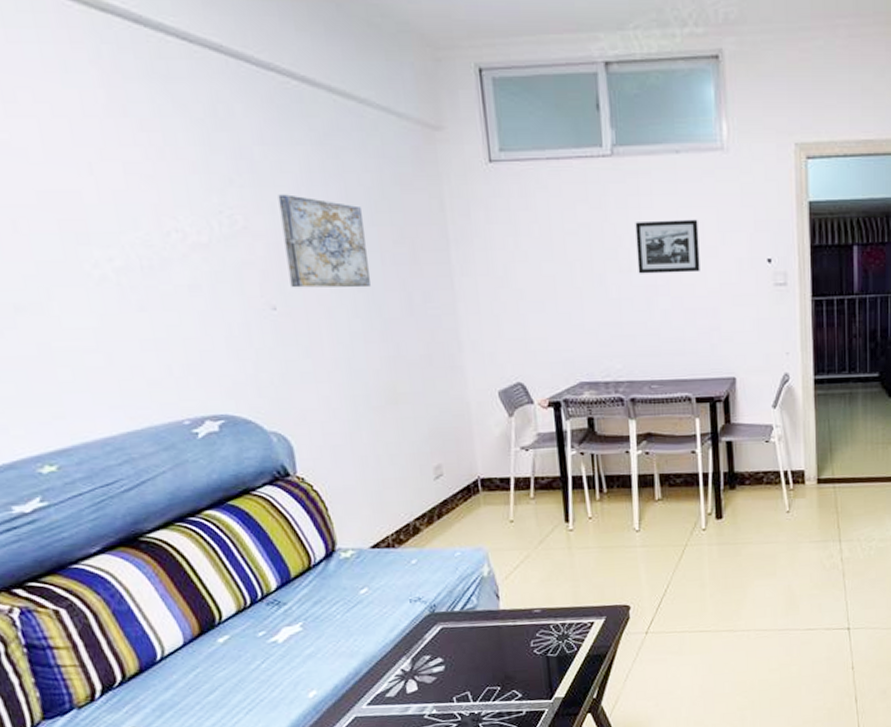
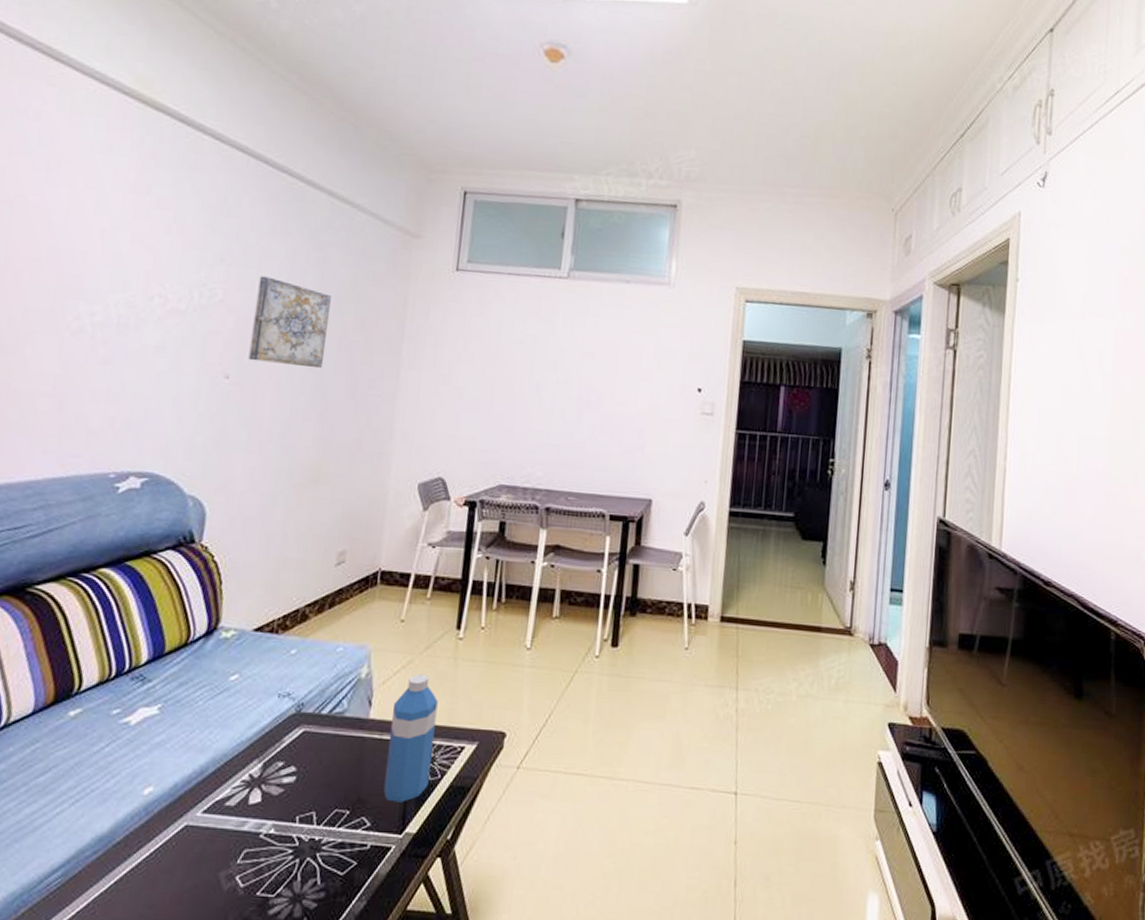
water bottle: none [519,565,567,675] -> present [383,674,438,803]
picture frame: present [635,219,700,274] -> none [574,339,638,393]

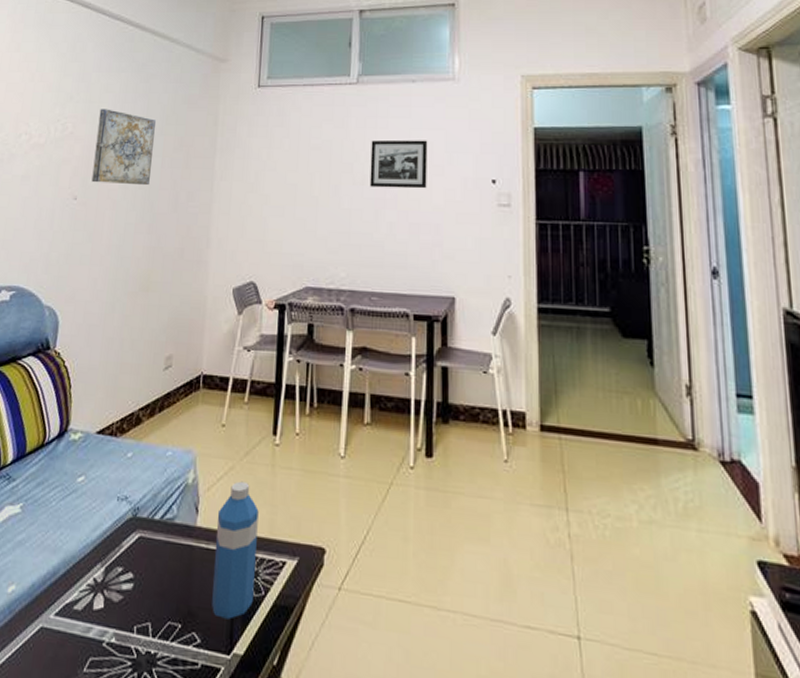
picture frame: none [574,339,638,393] -> present [369,139,428,189]

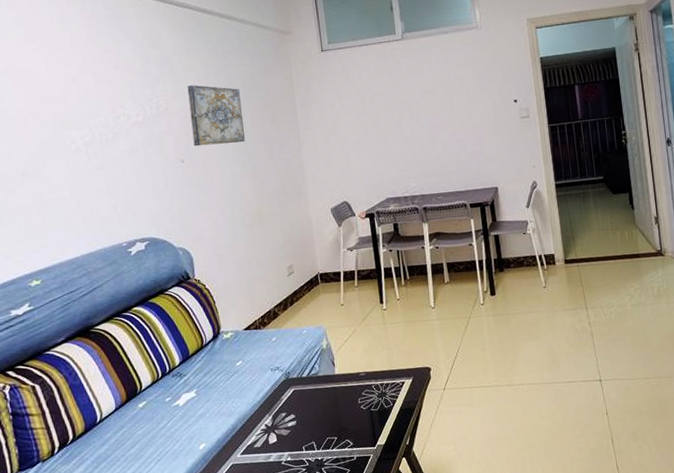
water bottle: present [211,481,259,620] -> none [349,338,386,426]
picture frame: present [369,139,428,189] -> none [420,77,467,118]

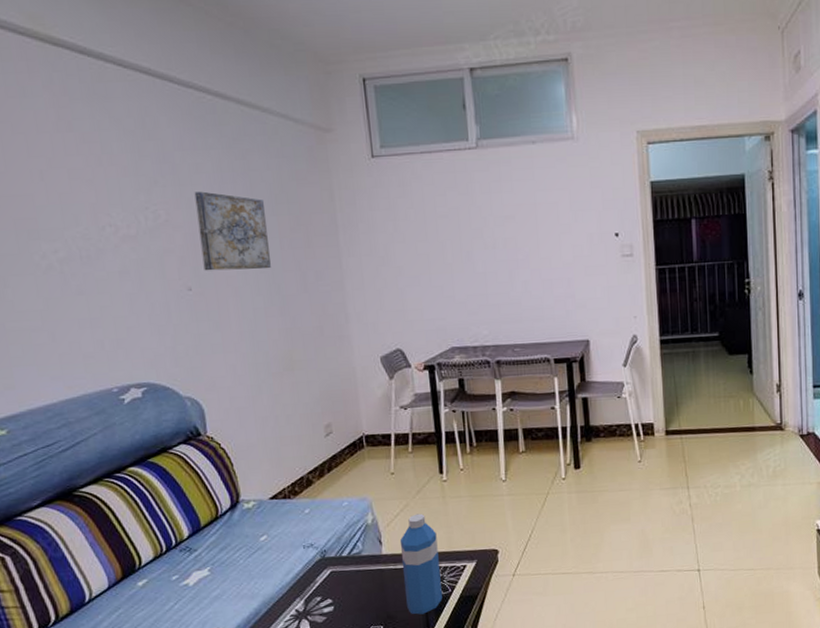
water bottle: none [349,338,386,426] -> present [399,513,442,615]

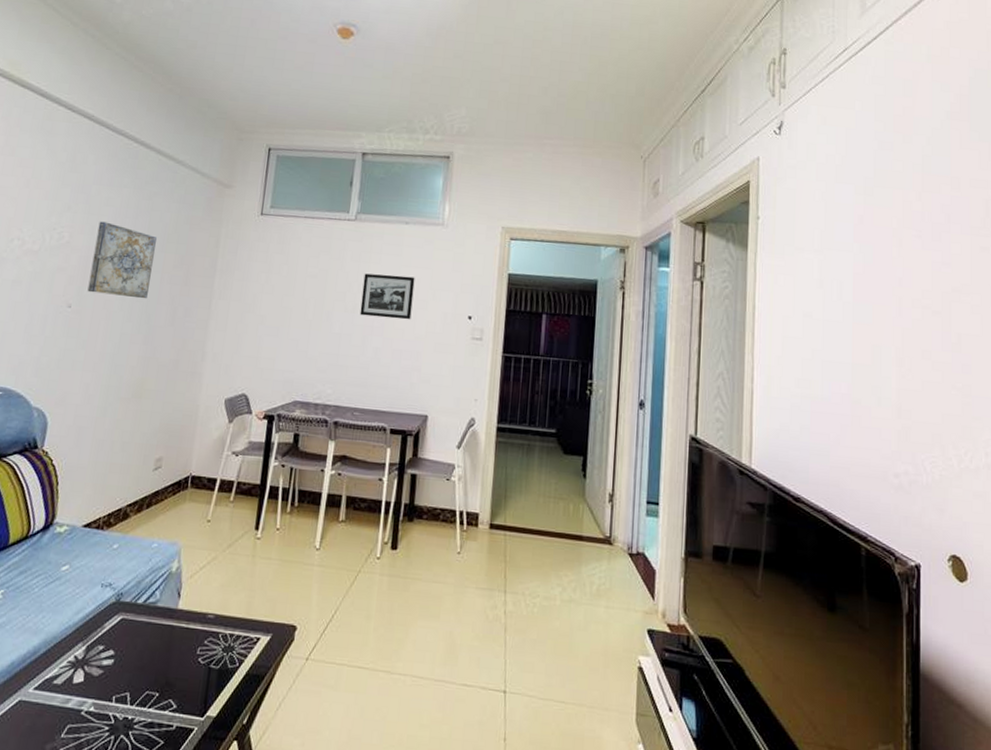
water bottle: present [399,513,442,615] -> none [188,569,238,688]
picture frame: none [498,200,556,250] -> present [359,273,415,320]

